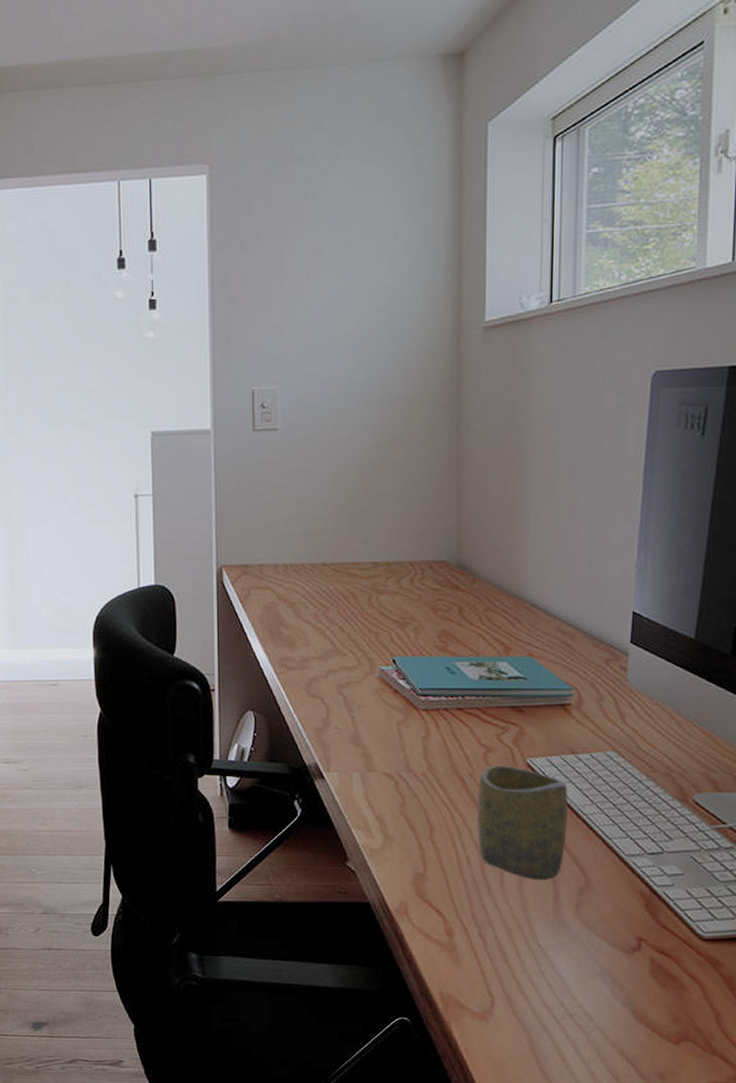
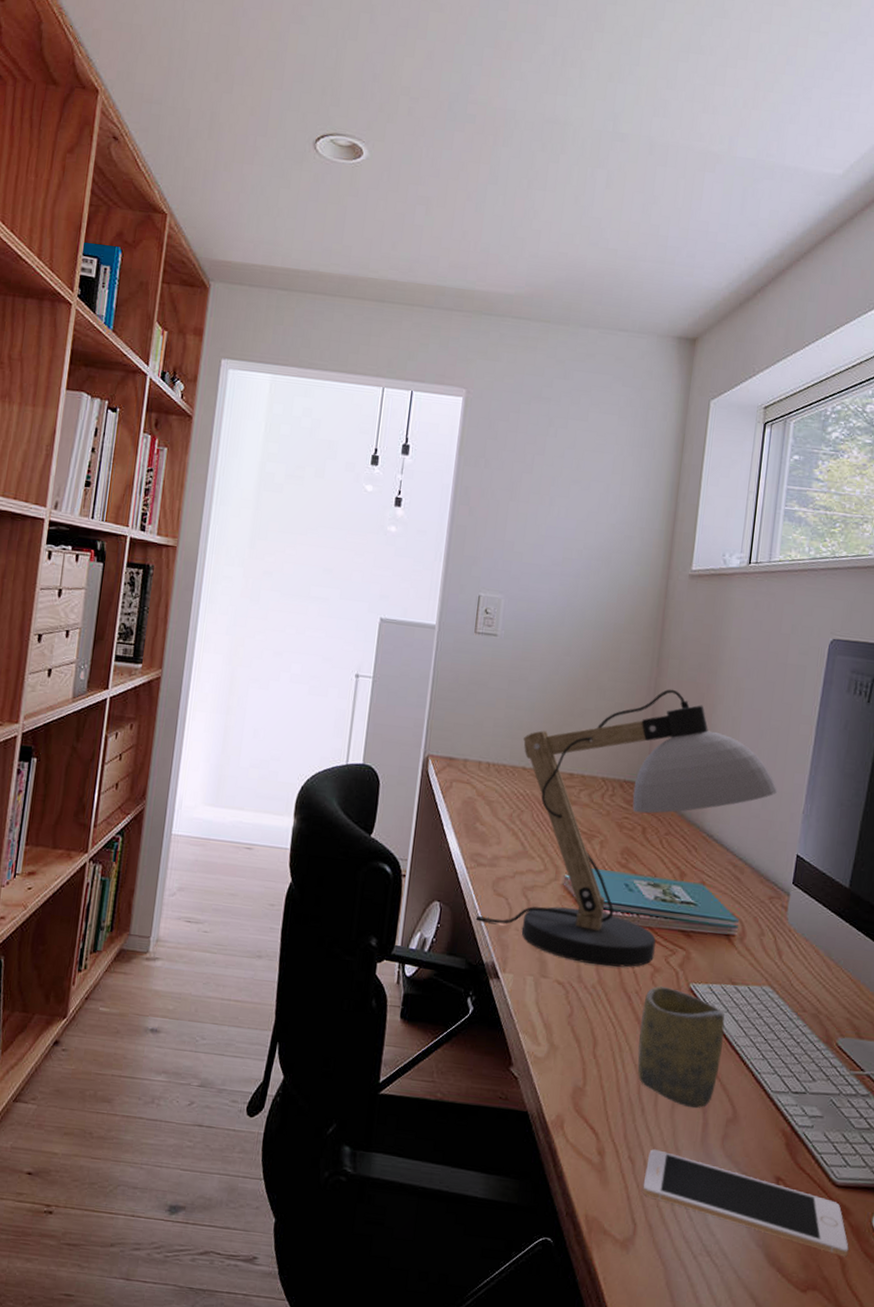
desk lamp: none [292,456,606,753] -> present [475,689,778,967]
cell phone: none [496,924,722,1007] -> present [642,1149,849,1257]

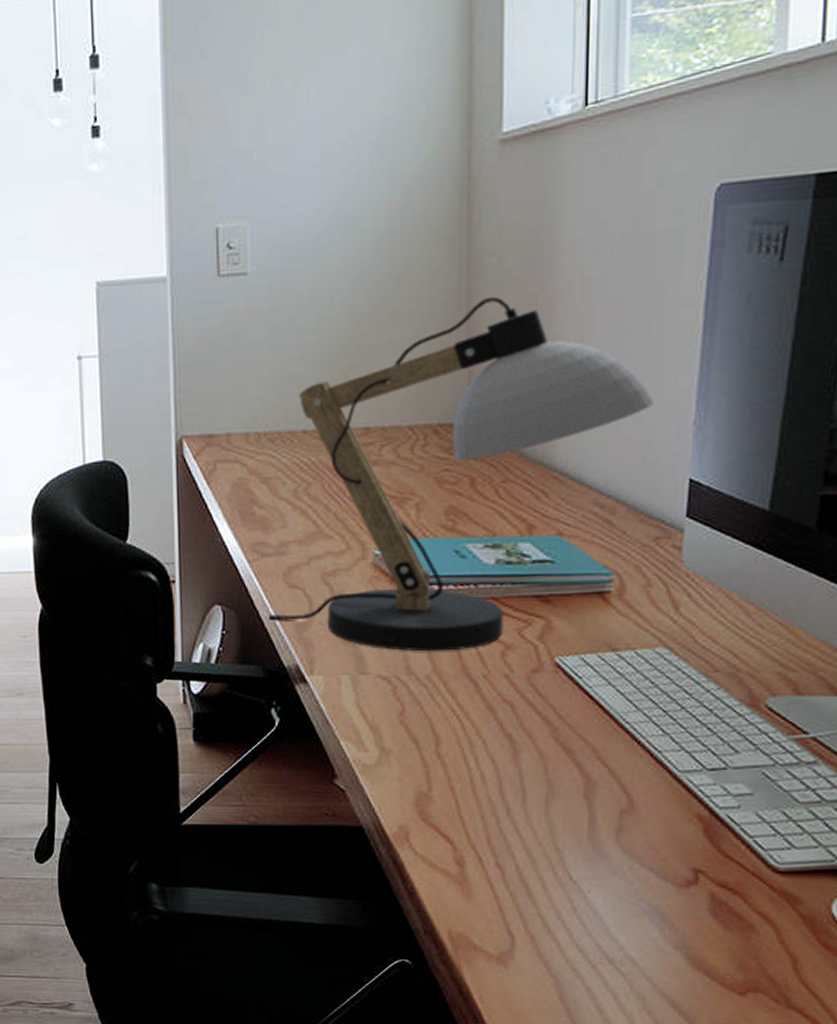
cup: present [637,986,725,1109] -> none [493,666,607,802]
cell phone: present [642,1149,849,1257] -> none [517,852,801,952]

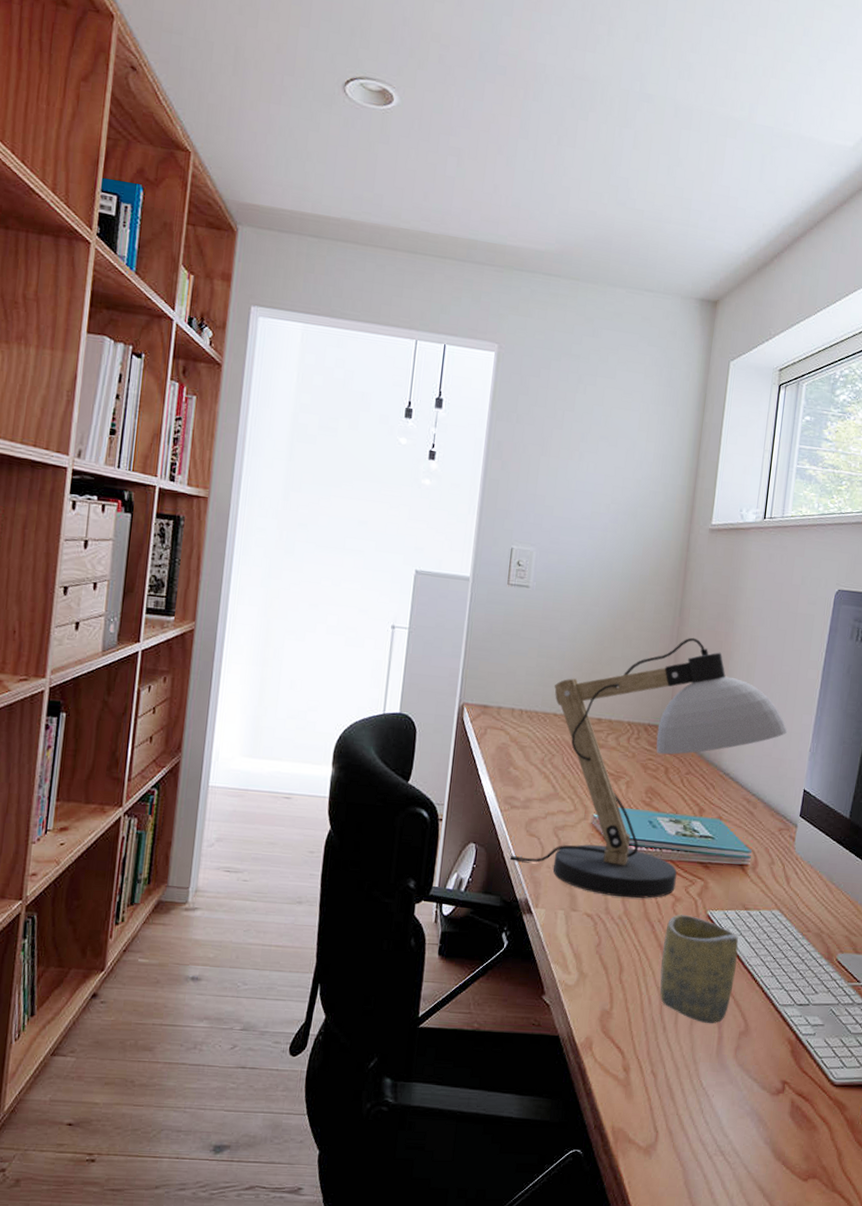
cup: none [493,666,607,802] -> present [660,914,739,1024]

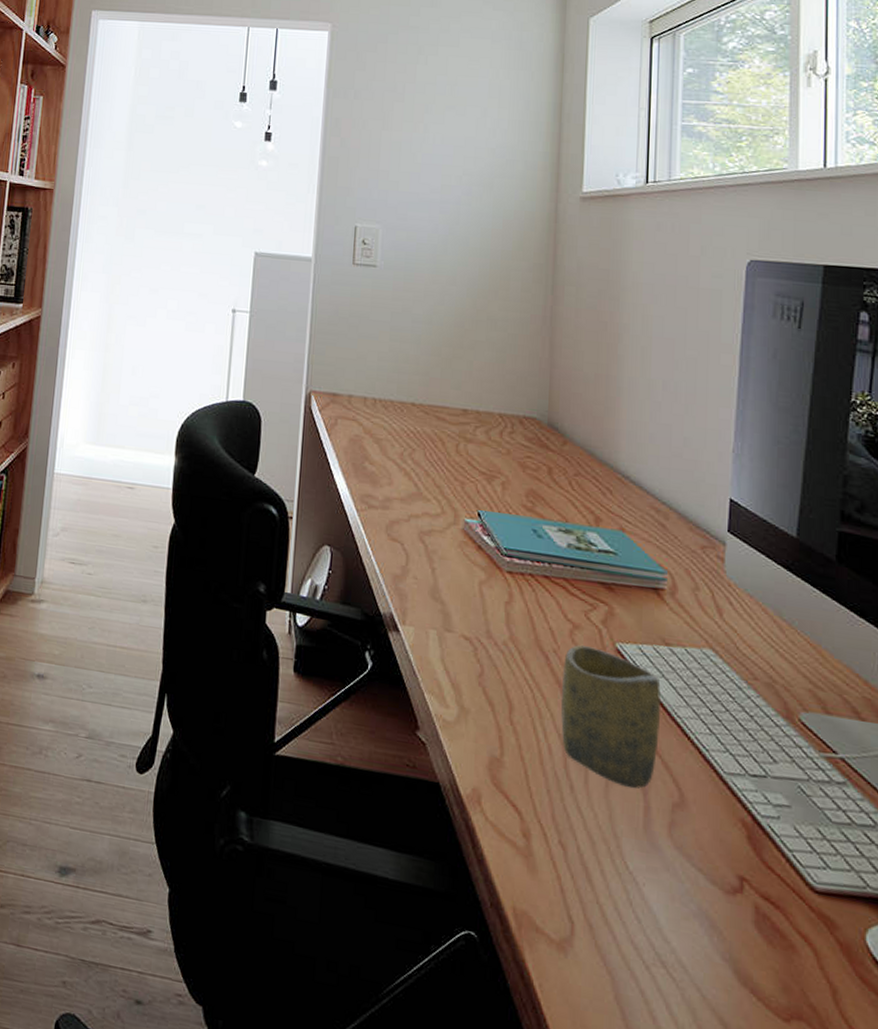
desk lamp: present [509,637,788,899] -> none [369,318,701,623]

